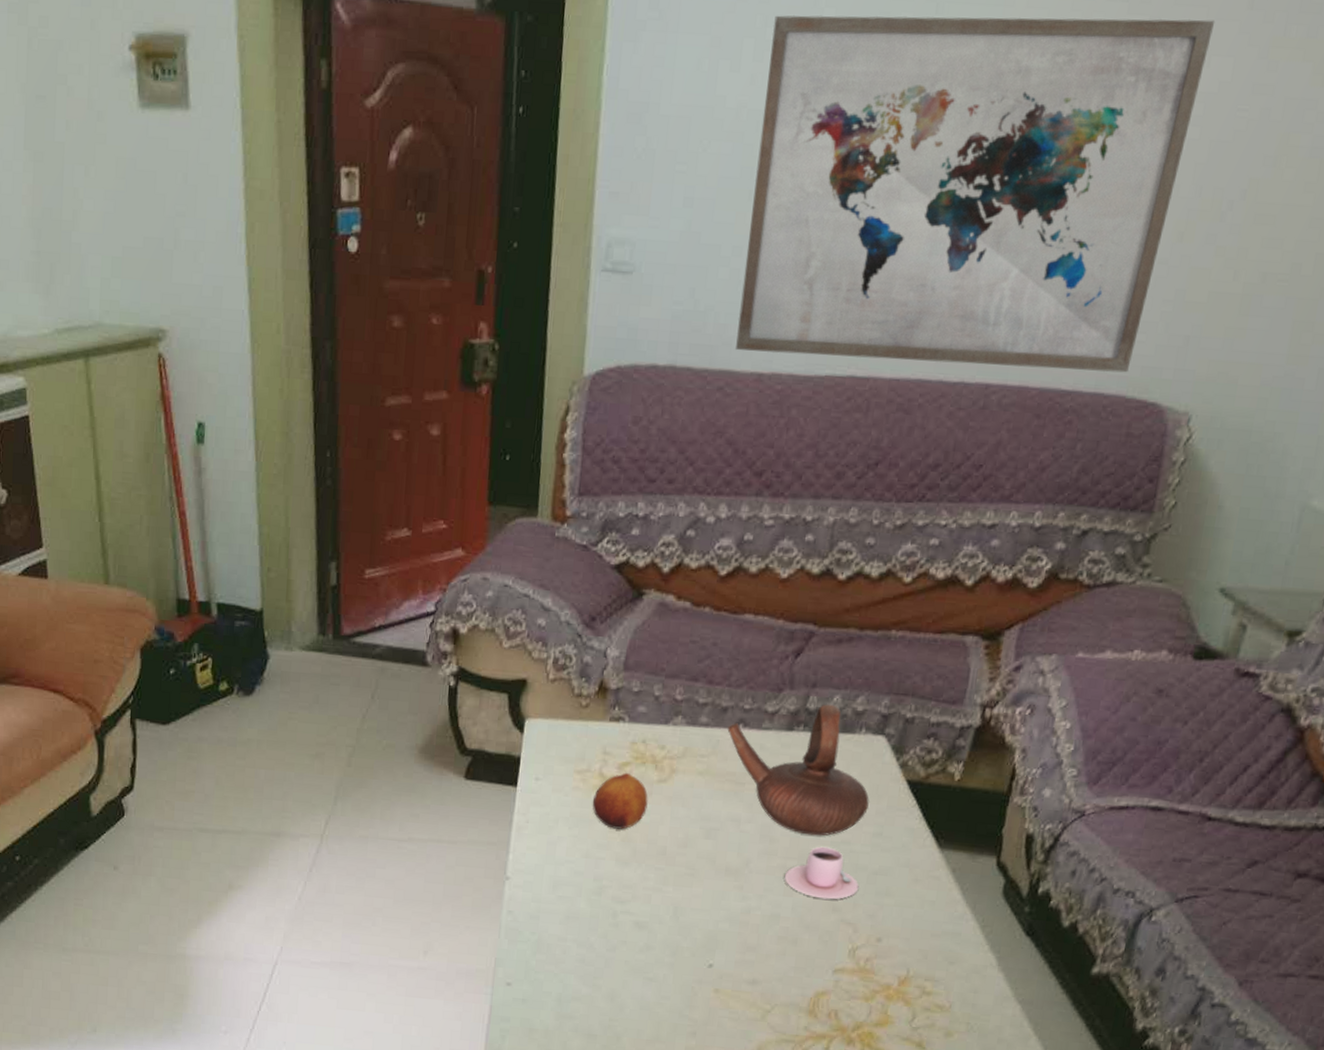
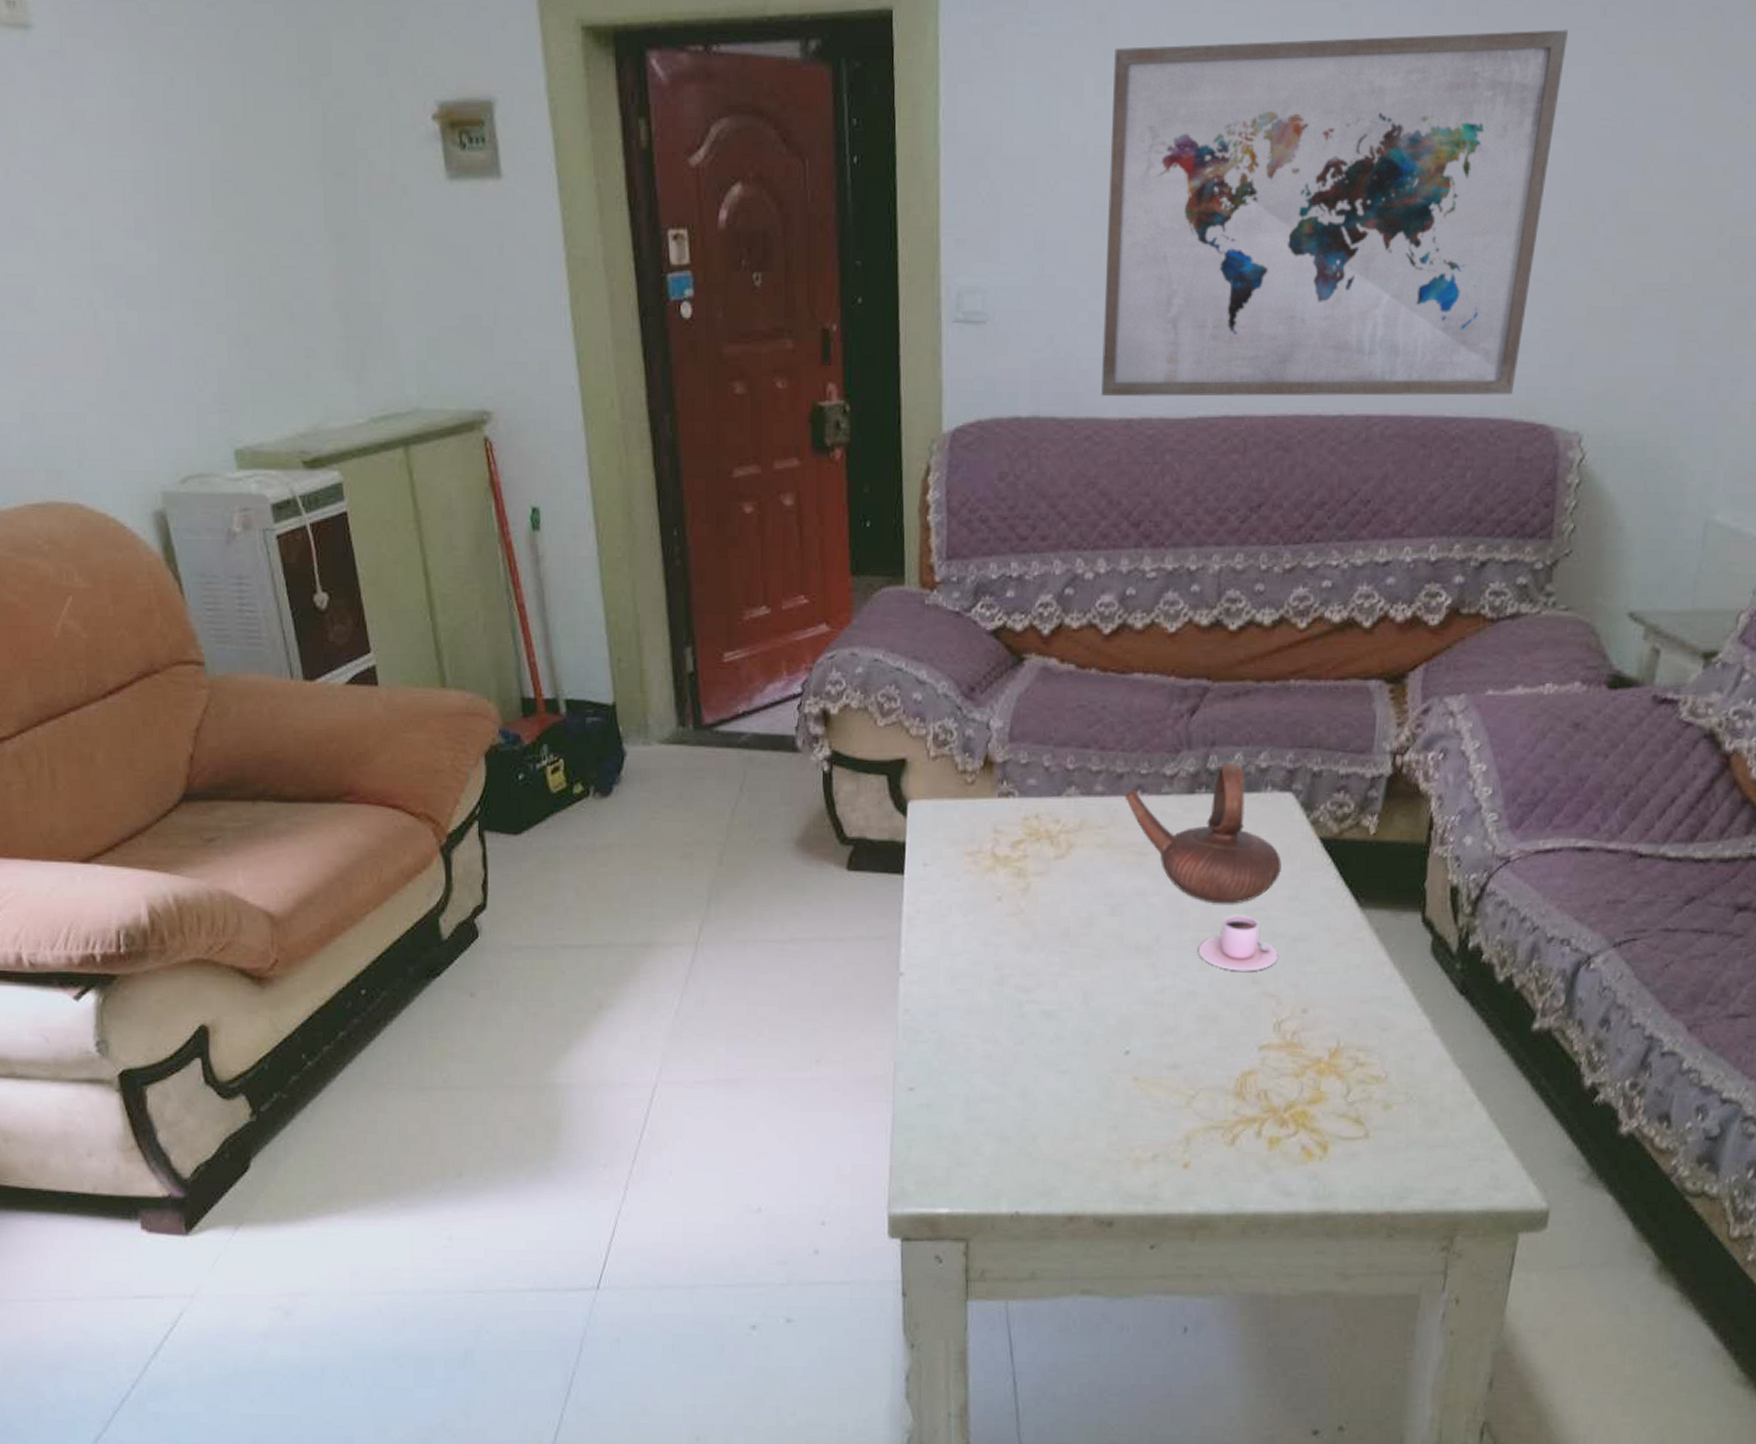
fruit: present [592,772,648,830] -> none [986,850,1046,912]

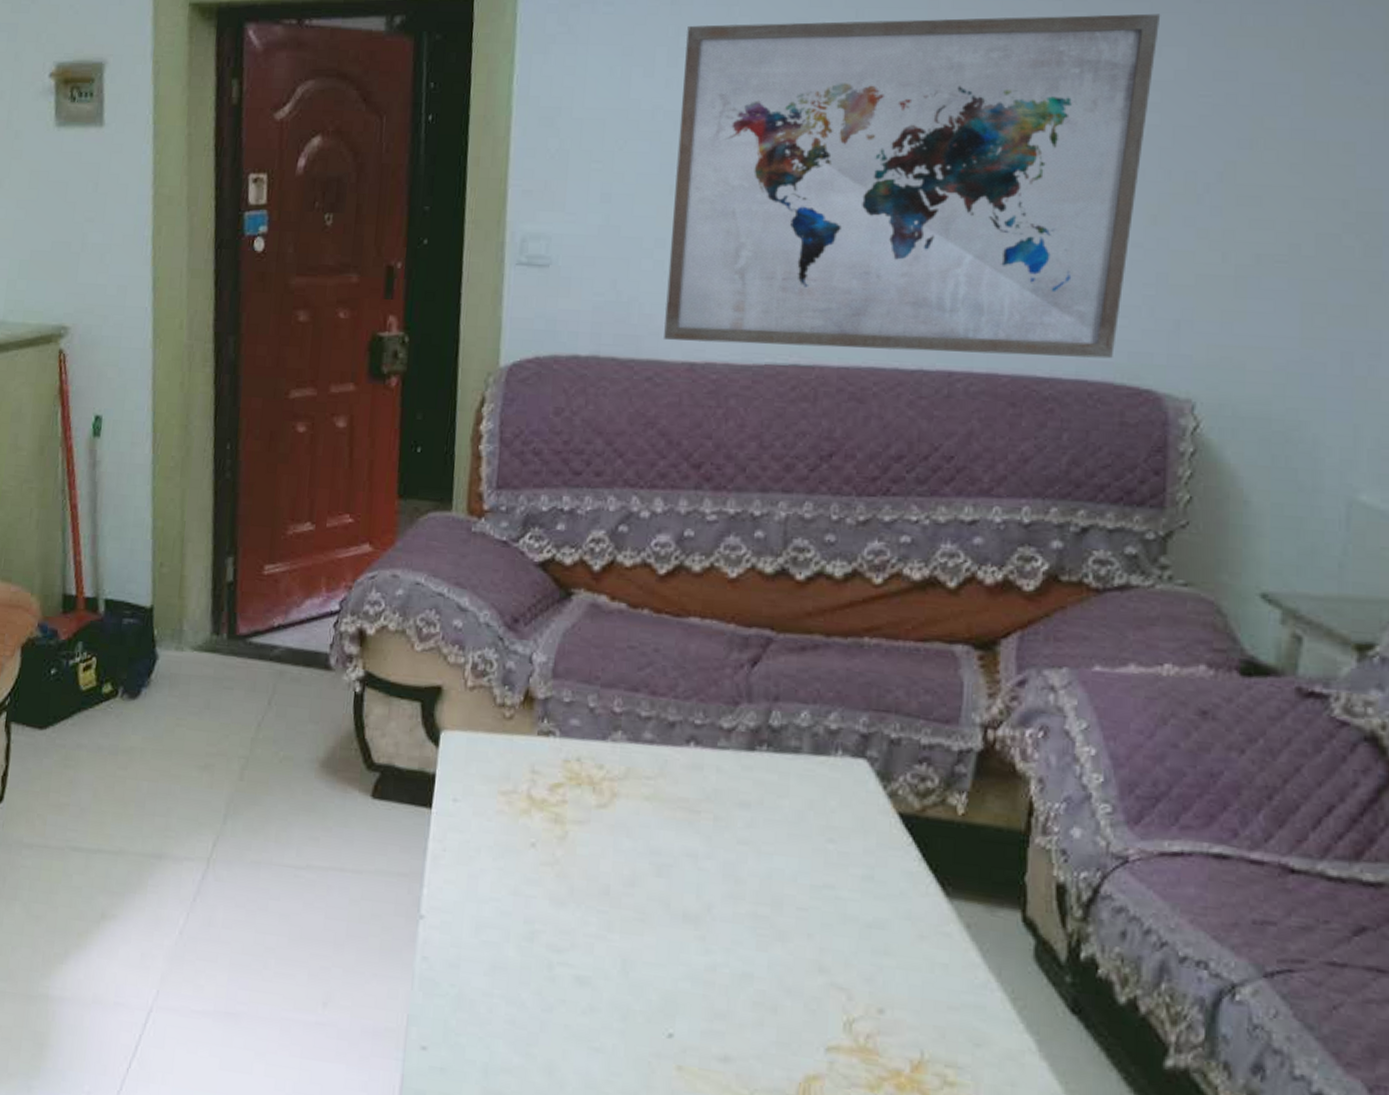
teapot: present [1125,763,1282,904] -> none [676,720,854,878]
teacup: present [1198,915,1279,972] -> none [755,890,850,958]

